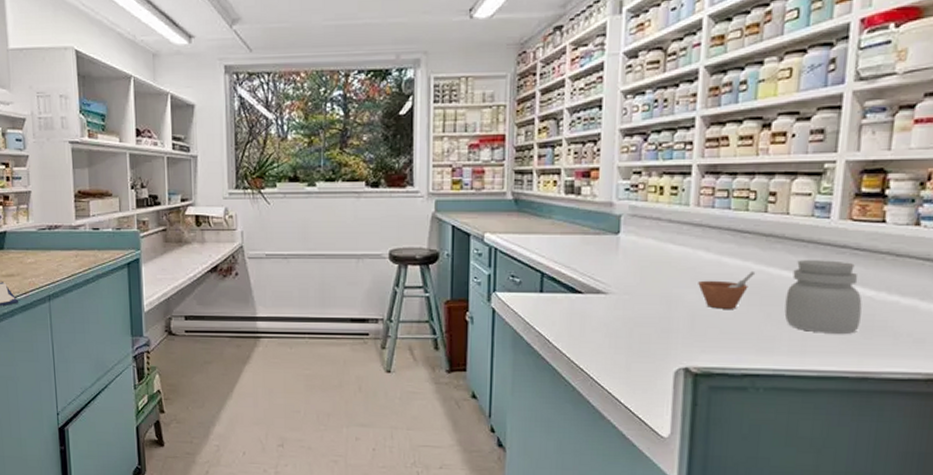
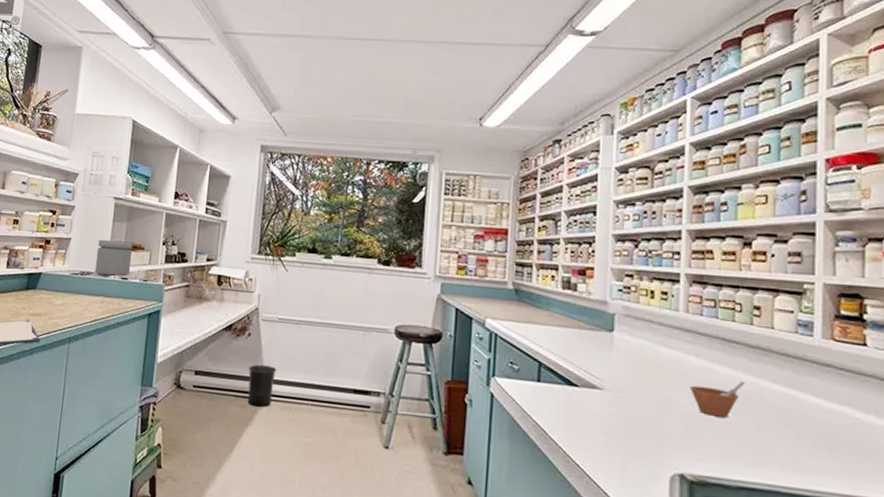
jar: none [60,189,101,227] -> present [94,239,133,277]
waste bin: none [240,303,269,345] -> present [247,364,277,407]
jar: present [784,260,862,335] -> none [776,374,852,456]

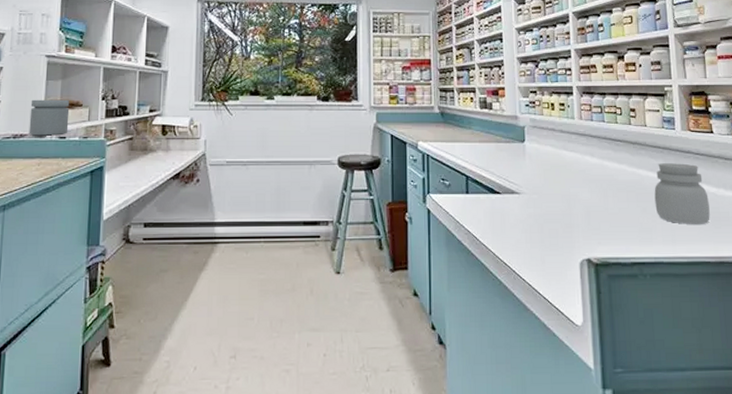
waste bin: present [247,364,277,407] -> none [199,209,228,251]
mortar and pestle: present [690,380,746,418] -> none [589,172,630,205]
jar: none [776,374,852,456] -> present [654,163,710,225]

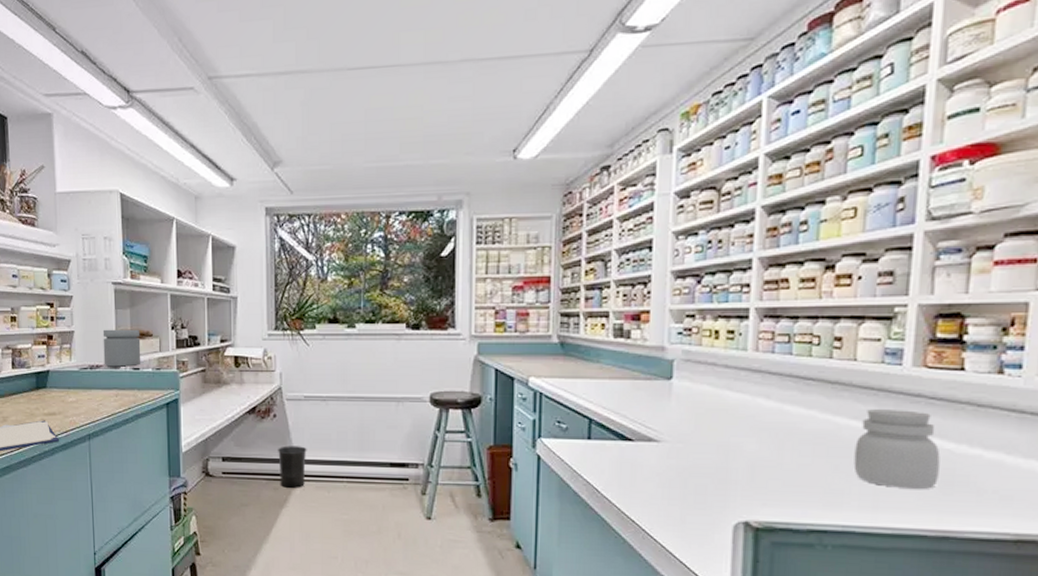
waste bin: none [199,209,228,251] -> present [278,446,307,488]

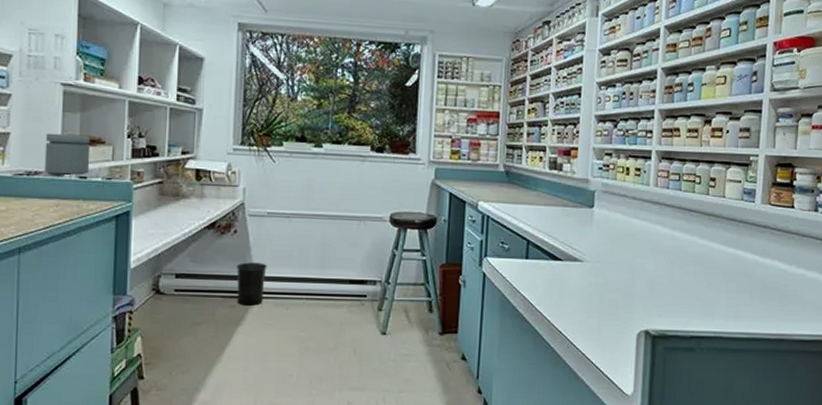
jar: present [853,409,941,490] -> none [722,237,779,302]

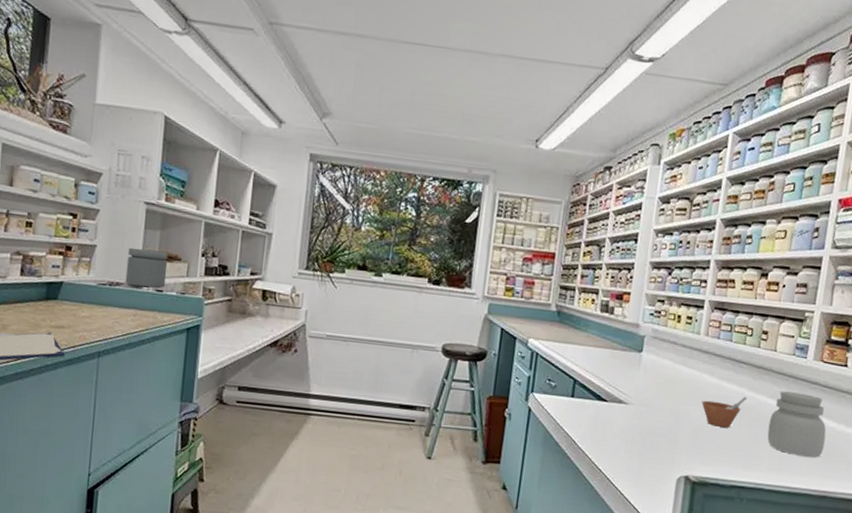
waste bin: present [236,262,267,306] -> none [293,380,324,422]
mortar and pestle: none [656,244,701,278] -> present [702,396,748,428]
jar: none [722,237,779,302] -> present [767,391,827,458]

